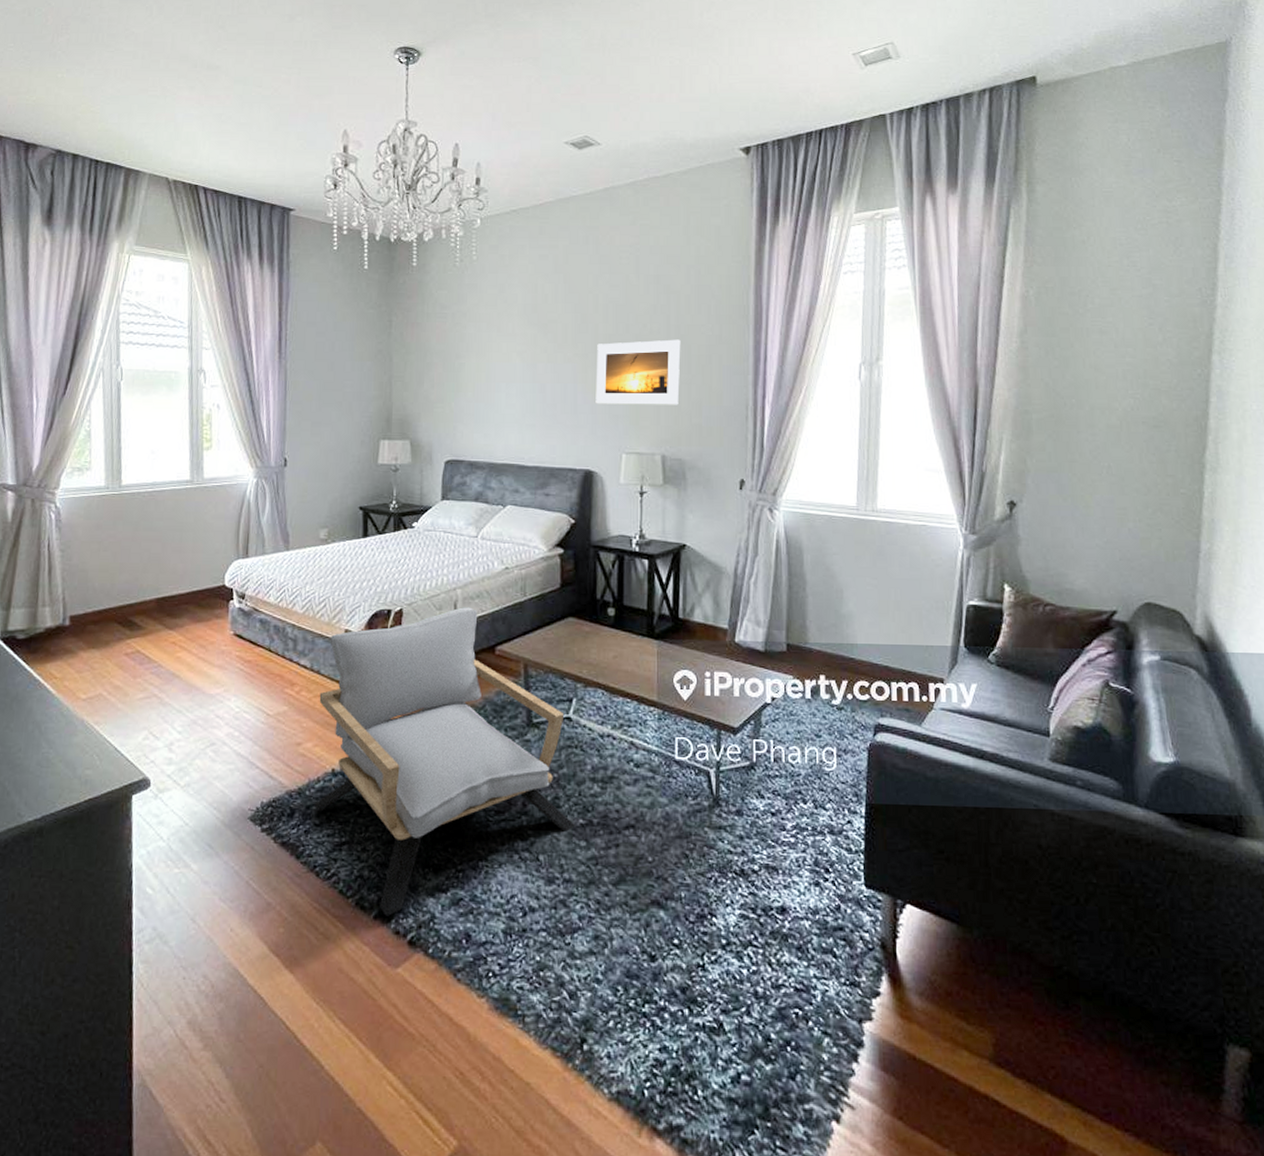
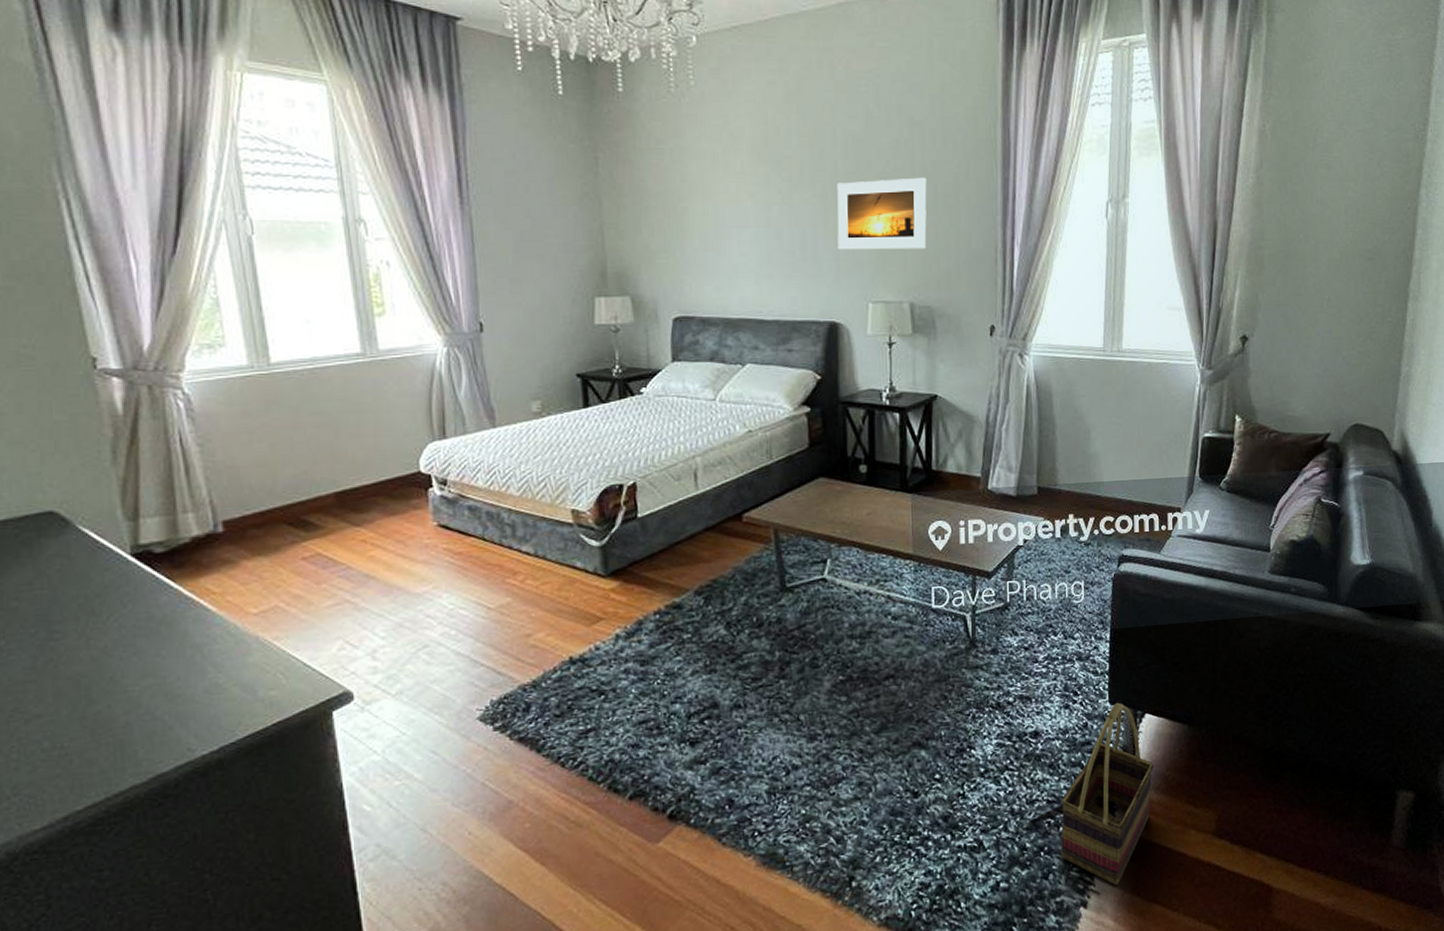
armchair: present [314,607,576,916] -> none [547,475,836,795]
basket: none [809,887,918,1103] -> present [1060,702,1154,886]

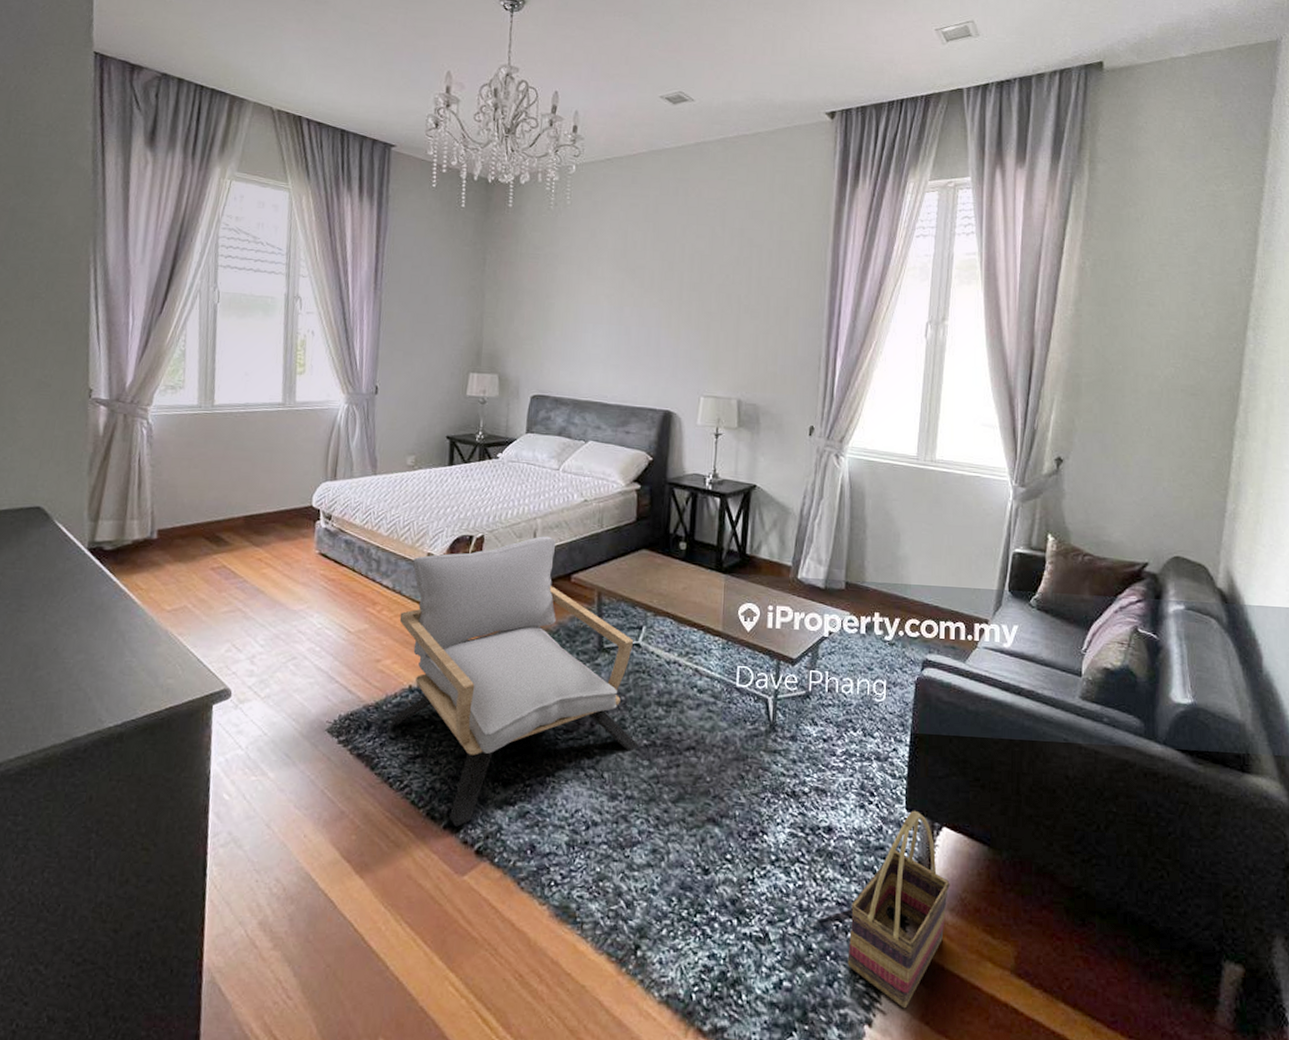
armchair: none [547,475,836,795] -> present [390,536,640,827]
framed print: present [837,177,927,250] -> none [677,290,761,353]

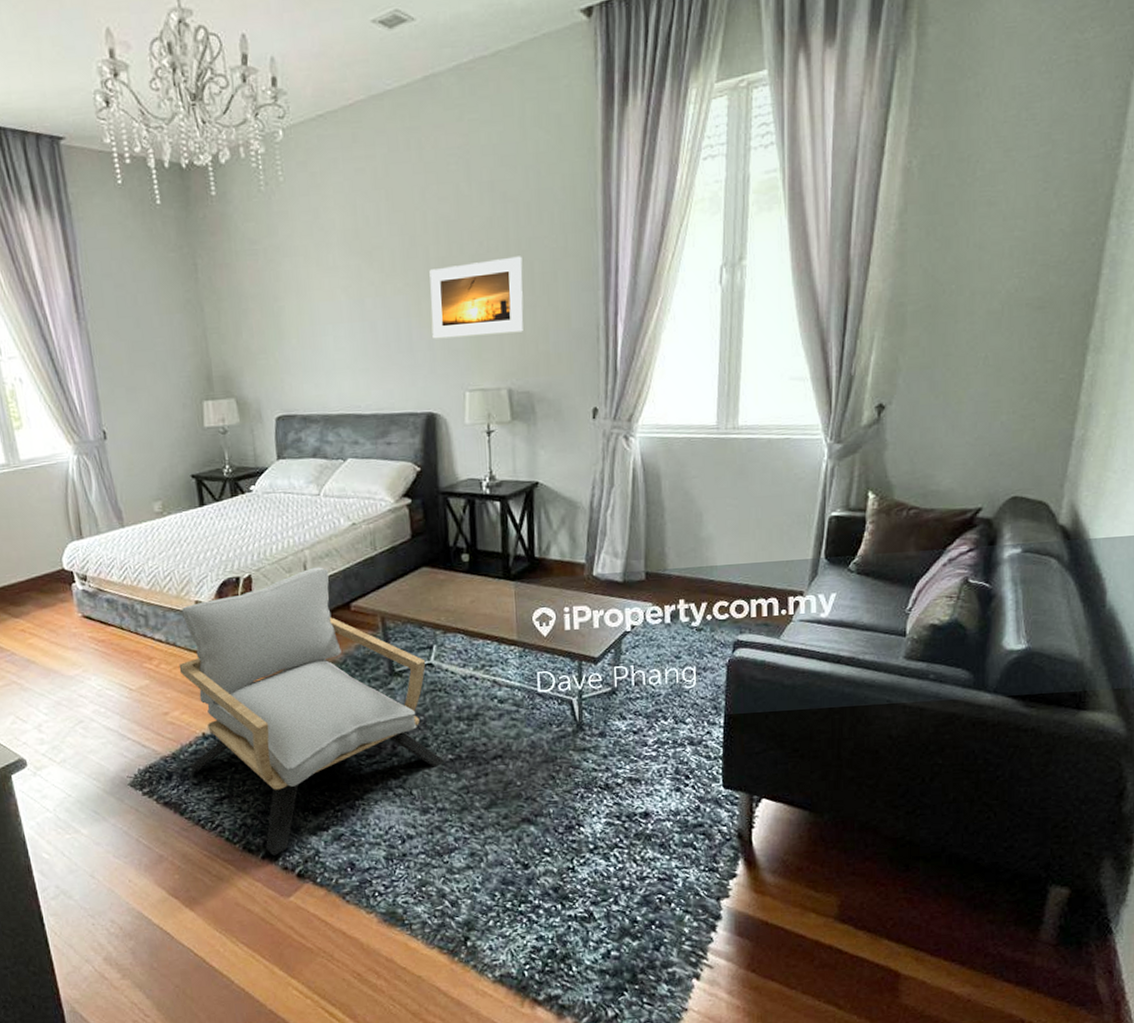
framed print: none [677,290,761,353] -> present [429,256,524,339]
basket: present [847,810,950,1009] -> none [672,787,771,961]

